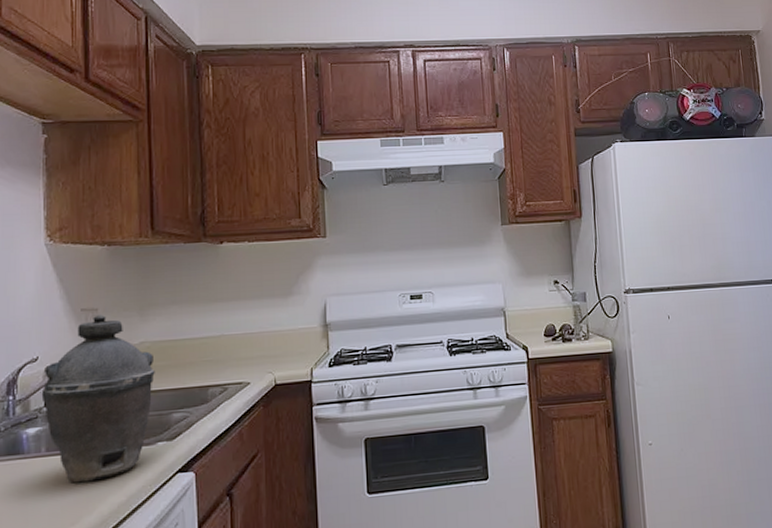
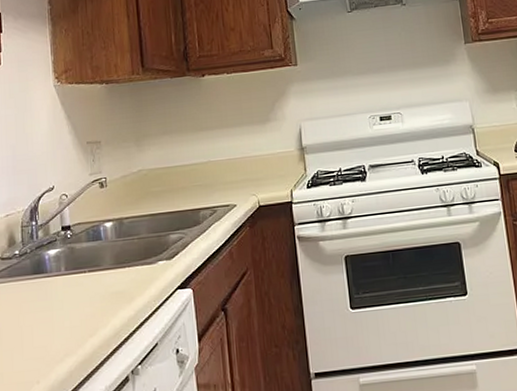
kettle: present [41,314,155,483] -> none [58,146,153,299]

